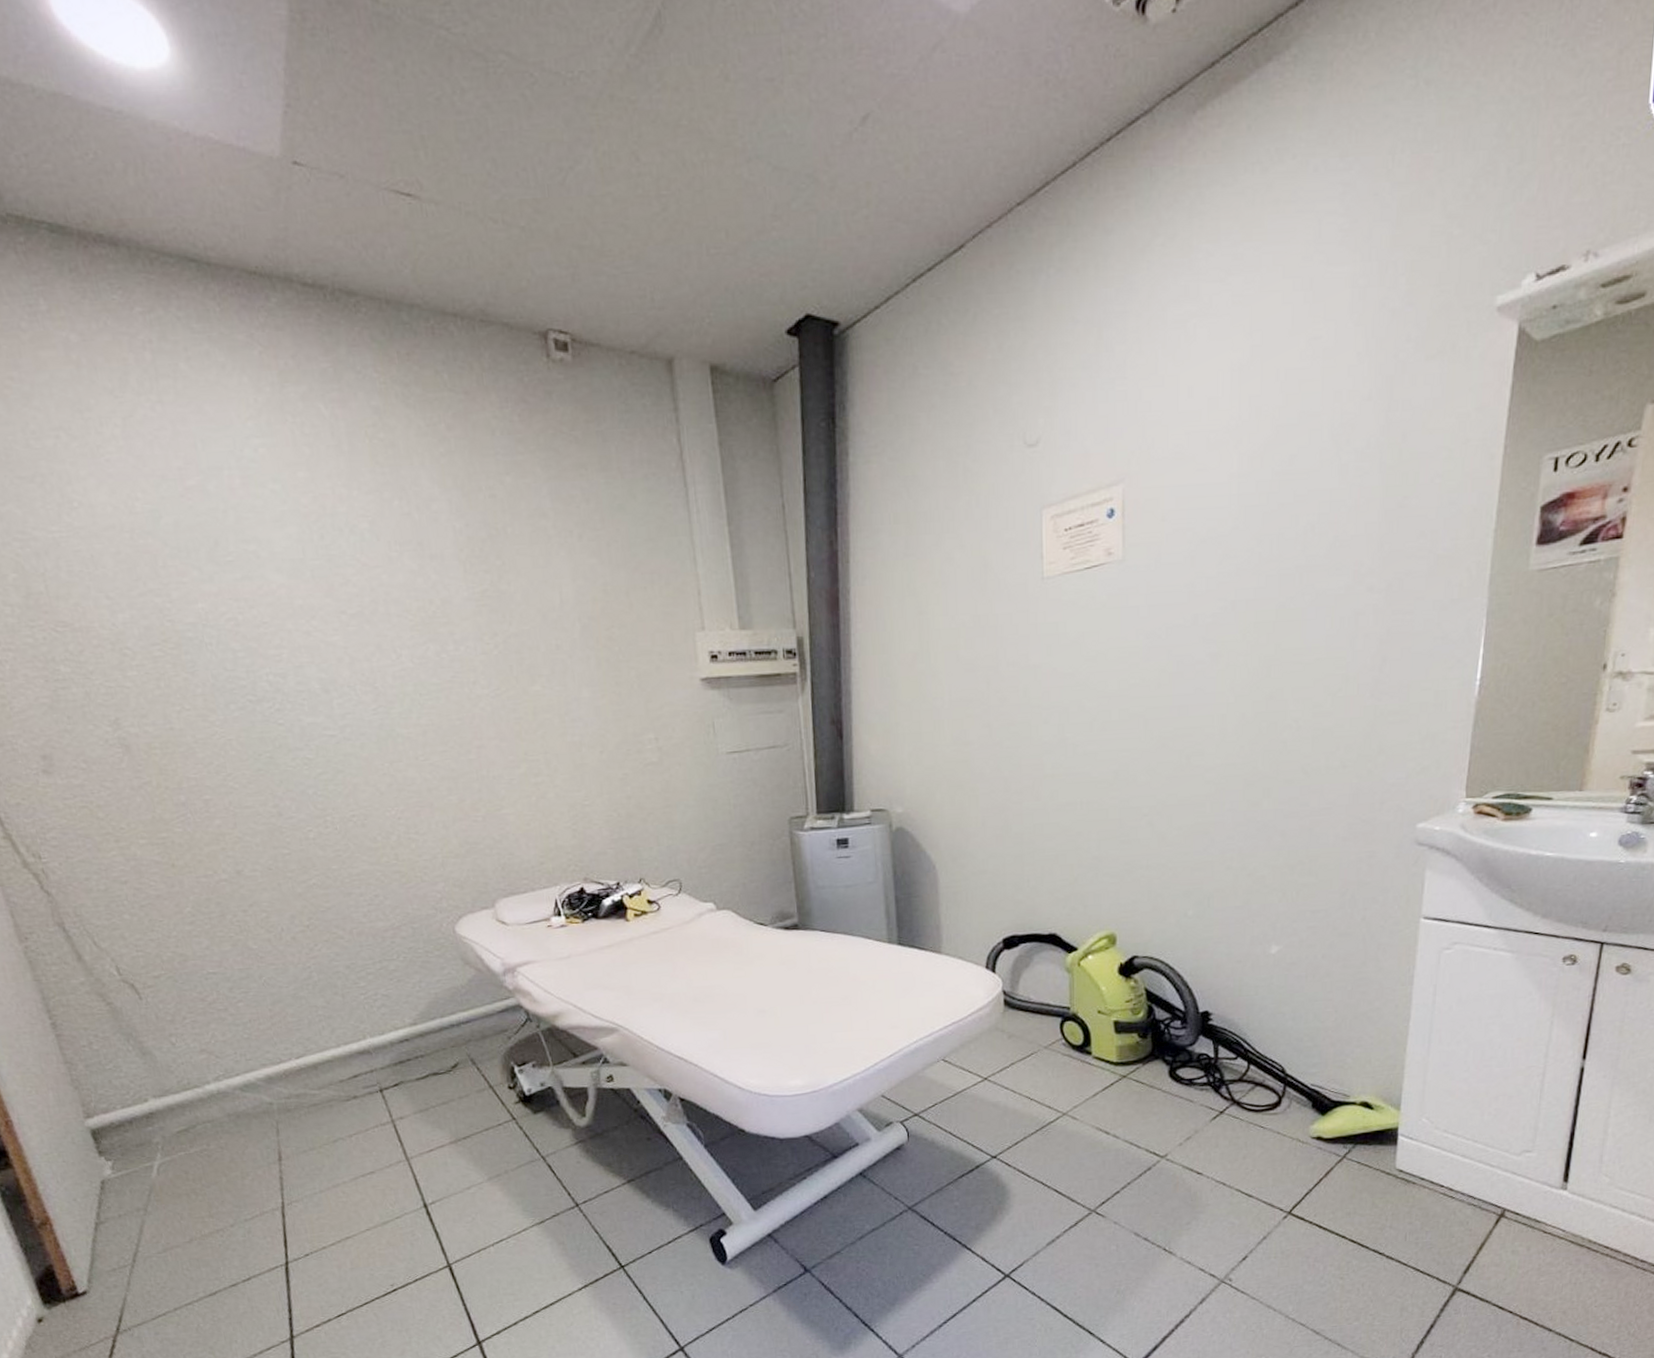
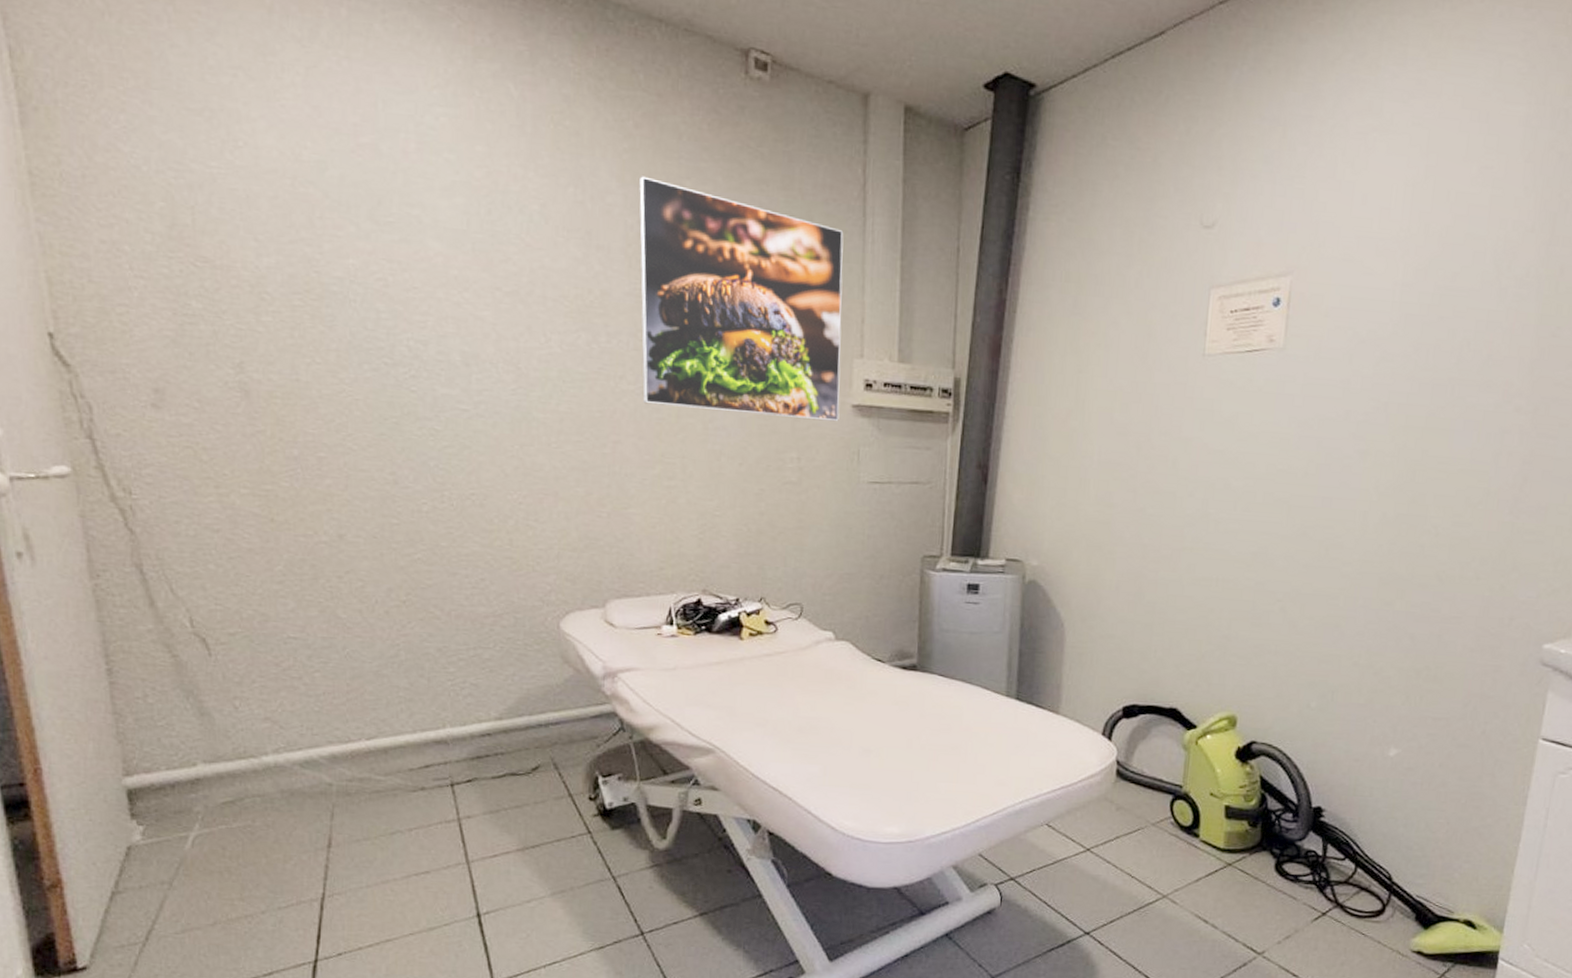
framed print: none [460,478,690,706] -> present [639,176,844,422]

